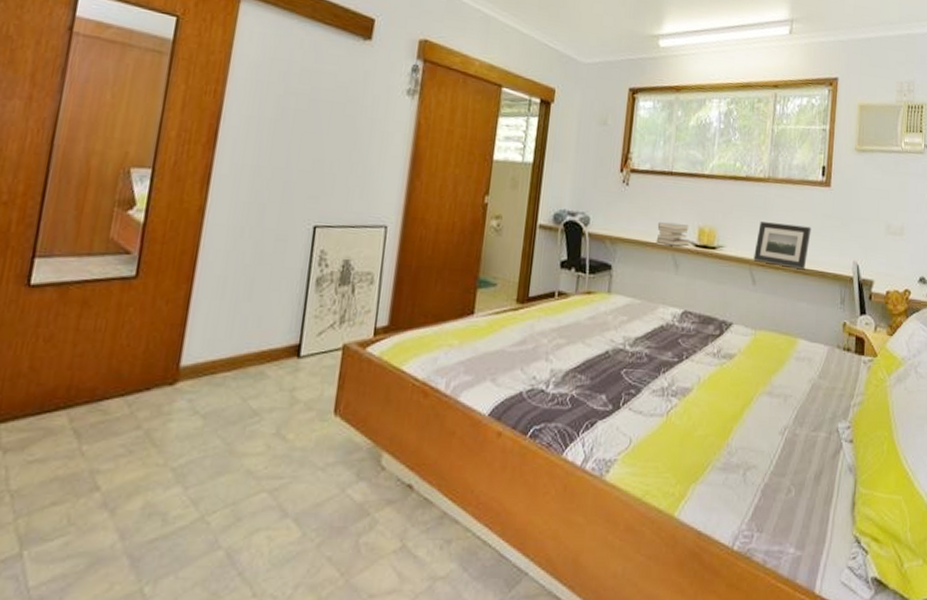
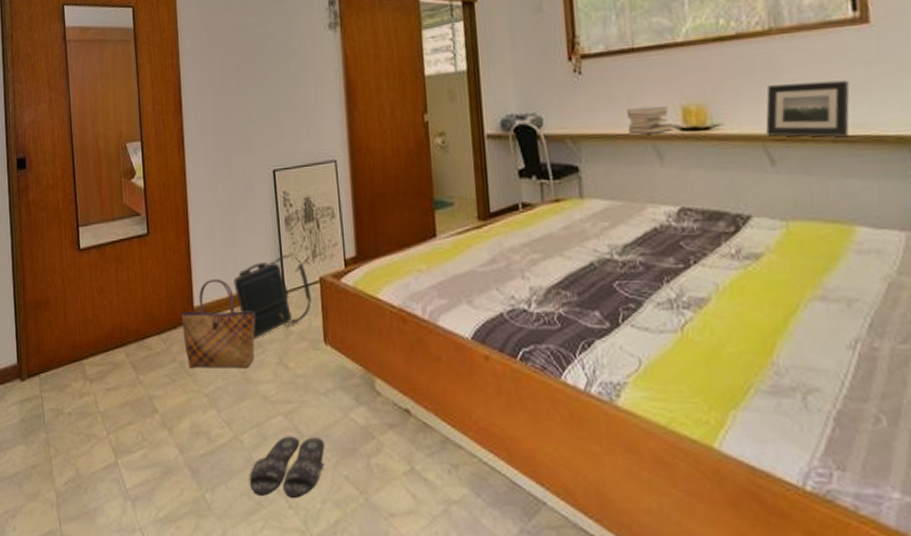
tote bag: none [156,337,257,440] -> present [181,279,255,369]
slippers: none [208,515,311,584] -> present [250,436,325,498]
backpack: none [238,317,330,406] -> present [233,255,312,338]

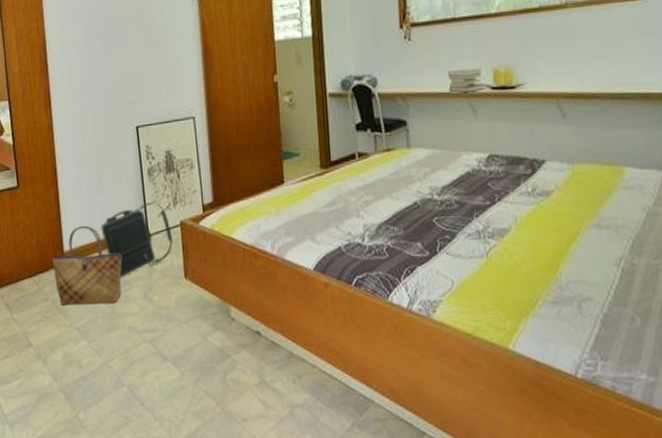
slippers: present [250,436,325,498] -> none [119,359,187,412]
picture frame: present [766,80,850,137] -> none [559,47,626,94]

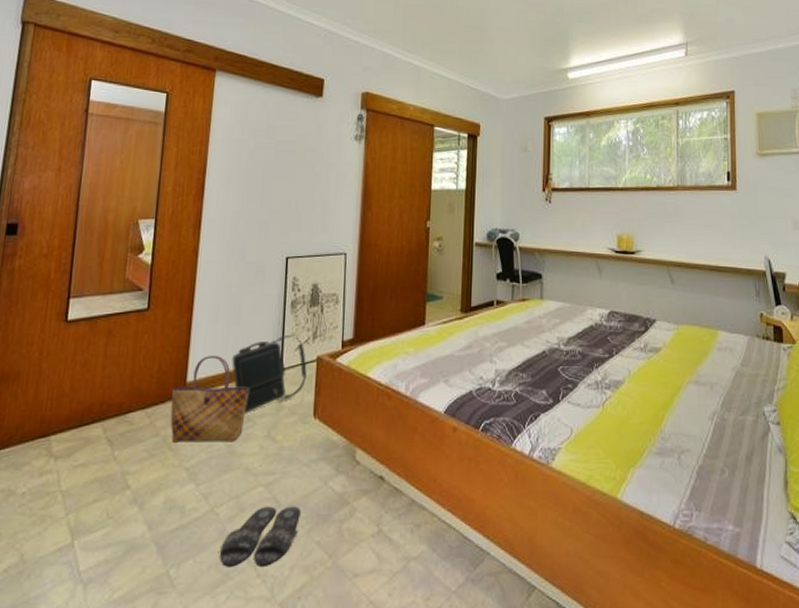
slippers: none [119,359,187,412] -> present [220,506,301,567]
books: present [447,68,486,93] -> none [579,232,611,254]

